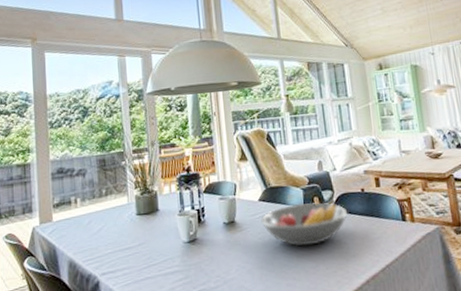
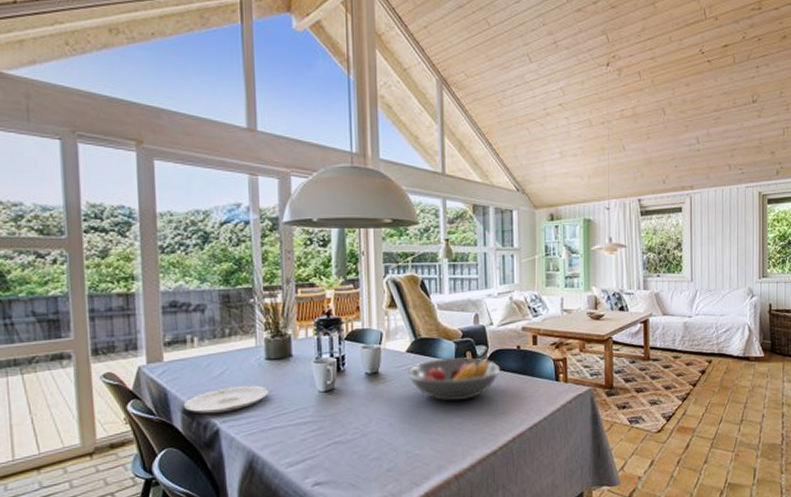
plate: none [69,239,141,268] -> present [183,385,270,414]

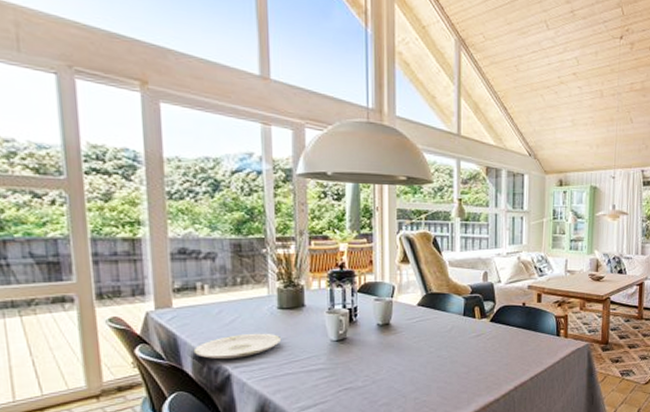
fruit bowl: present [407,356,501,402] -> none [417,311,507,353]

